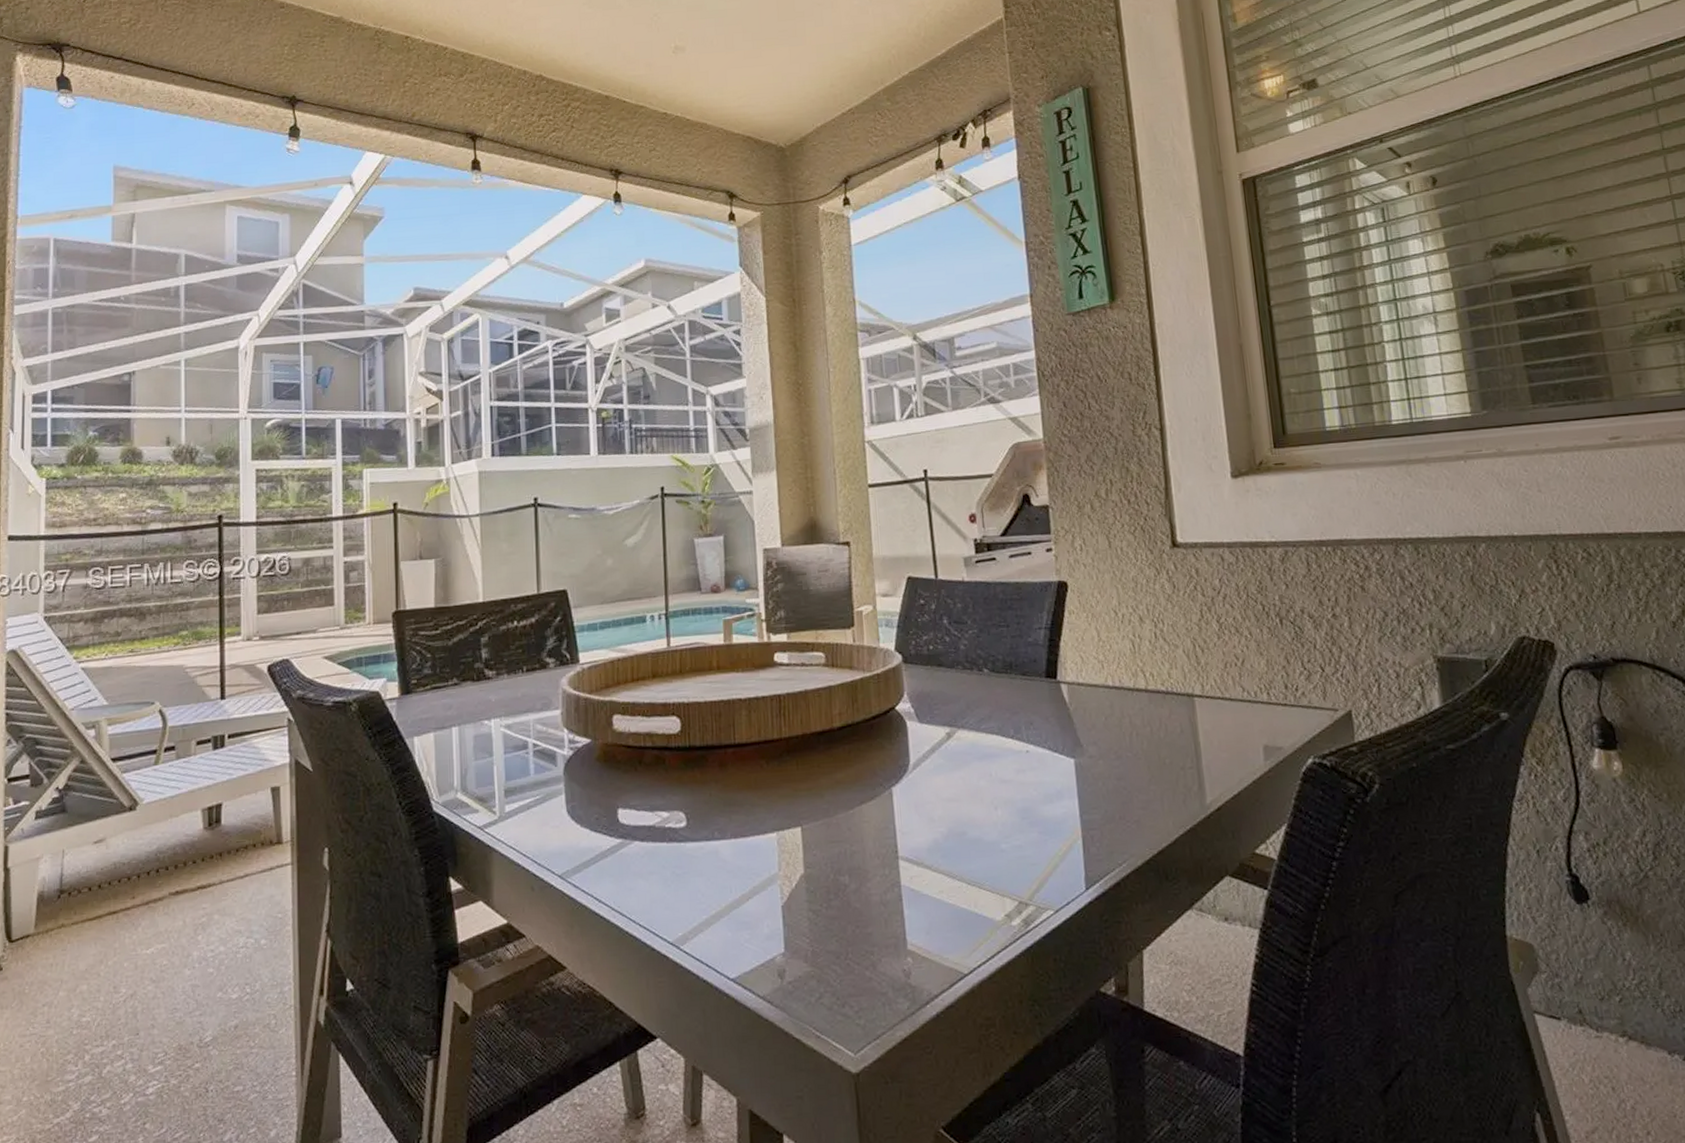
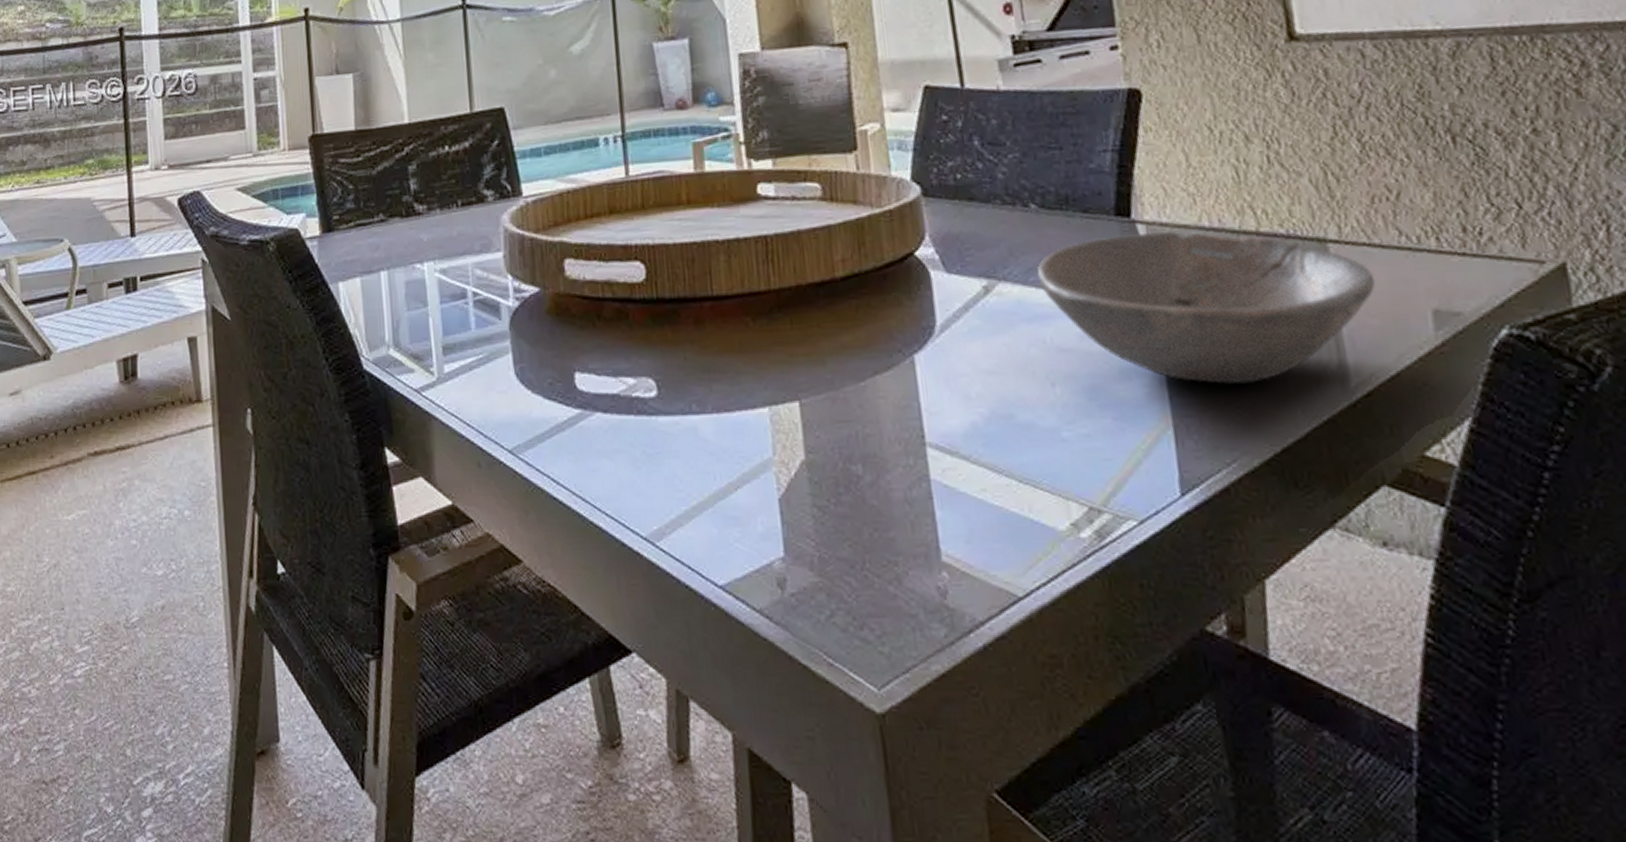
bowl: none [987,690,1226,804] -> present [1036,232,1376,384]

